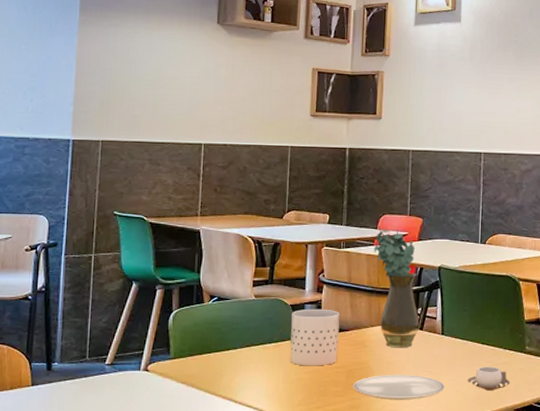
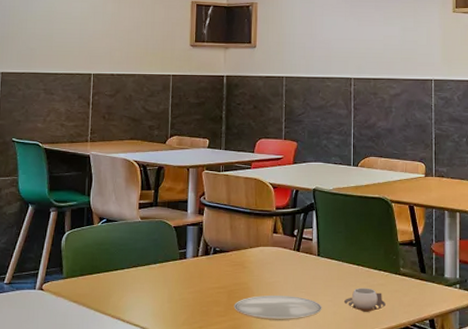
mug: present [290,308,340,366] -> none [174,230,220,287]
vase: present [374,227,420,347] -> none [251,151,296,268]

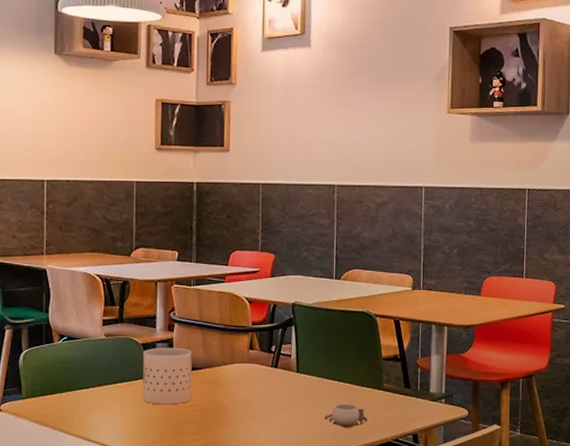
mug: none [174,230,220,287] -> present [142,347,192,405]
plate: present [234,295,322,320] -> none [207,413,301,437]

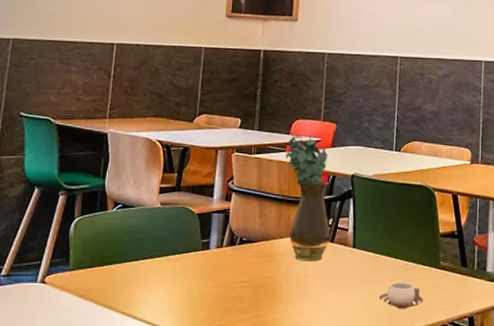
mug: present [142,347,192,405] -> none [194,218,248,280]
vase: none [225,263,274,385] -> present [285,132,331,260]

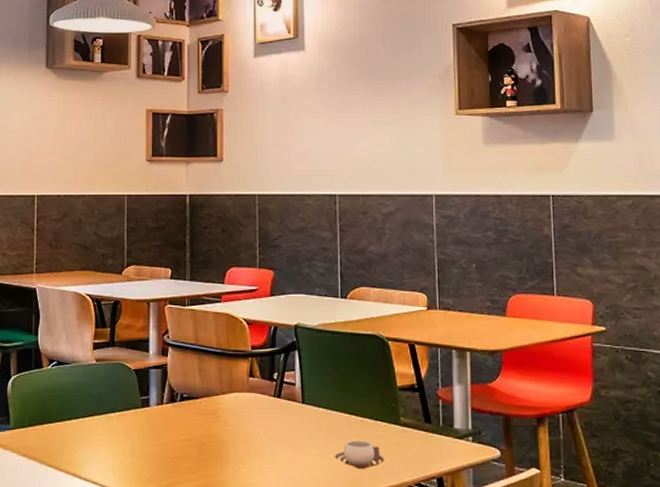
vase: present [285,132,331,260] -> none [222,281,277,417]

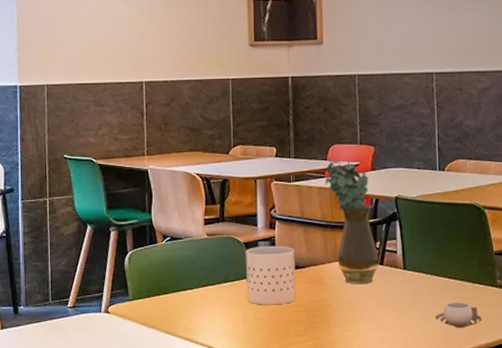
mug: none [135,373,187,439] -> present [245,245,296,305]
vase: none [222,281,277,417] -> present [325,158,379,283]

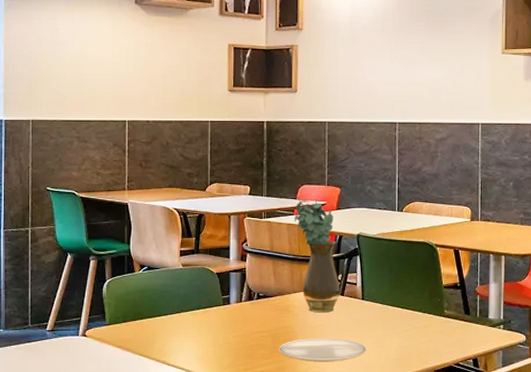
mug: present [245,245,296,305] -> none [217,276,263,331]
plate: none [314,313,411,339] -> present [278,338,367,362]
cup: present [434,302,482,328] -> none [388,329,430,353]

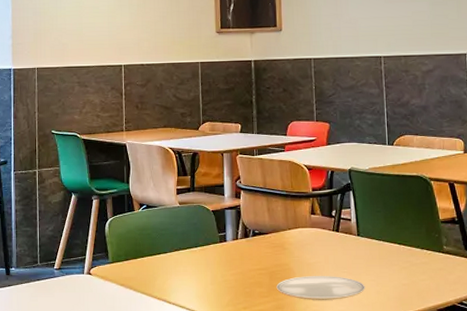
vase: present [294,197,341,312] -> none [285,133,335,249]

